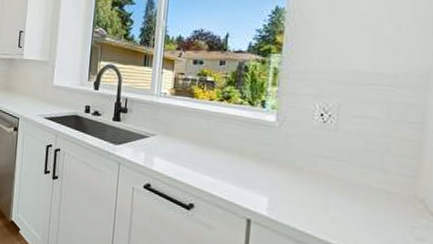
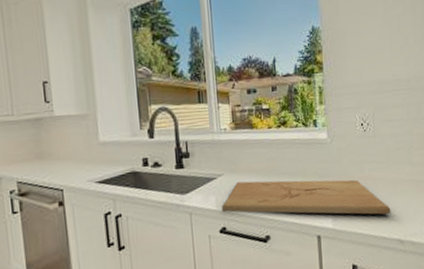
cutting board: none [149,145,346,221] -> present [221,179,391,215]

